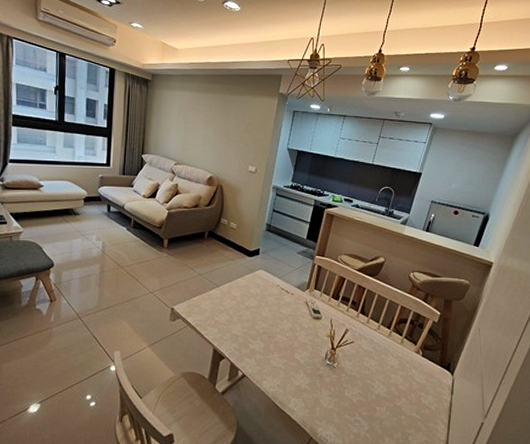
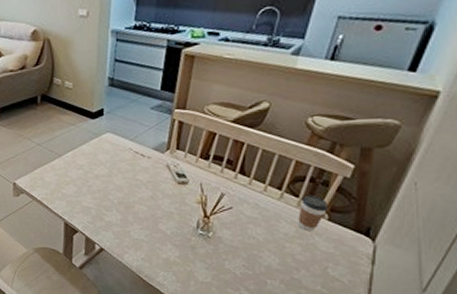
coffee cup: none [401,334,422,366] -> present [298,195,327,232]

